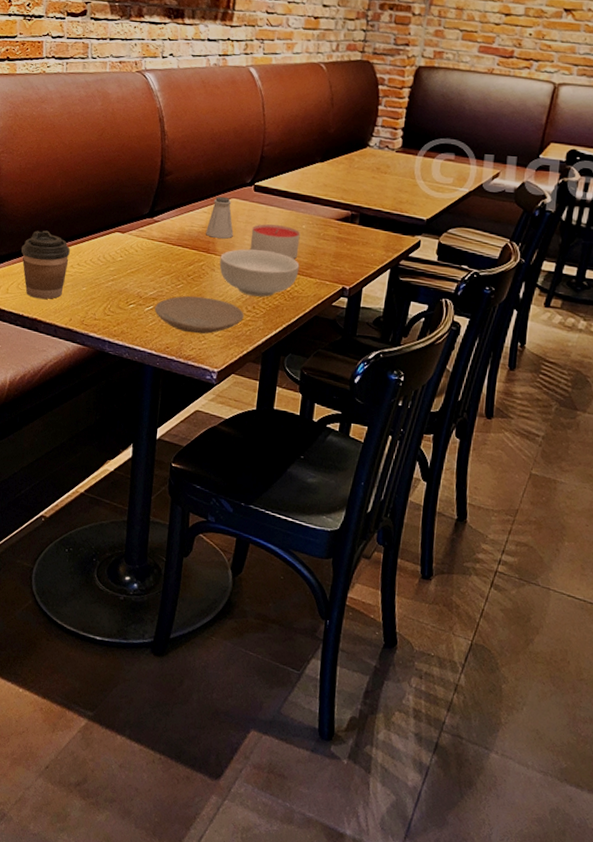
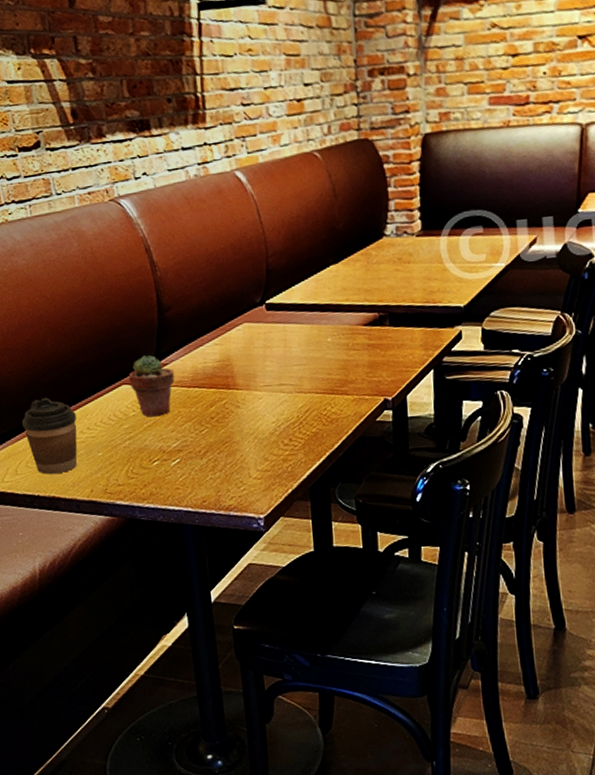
potted succulent: none [122,209,163,265] -> present [129,355,175,418]
plate: present [154,296,244,334] -> none [181,438,282,481]
saltshaker: present [206,196,233,239] -> none [221,322,253,371]
cereal bowl: present [219,249,300,297] -> none [243,374,333,428]
candle: present [249,224,301,260] -> none [271,342,329,379]

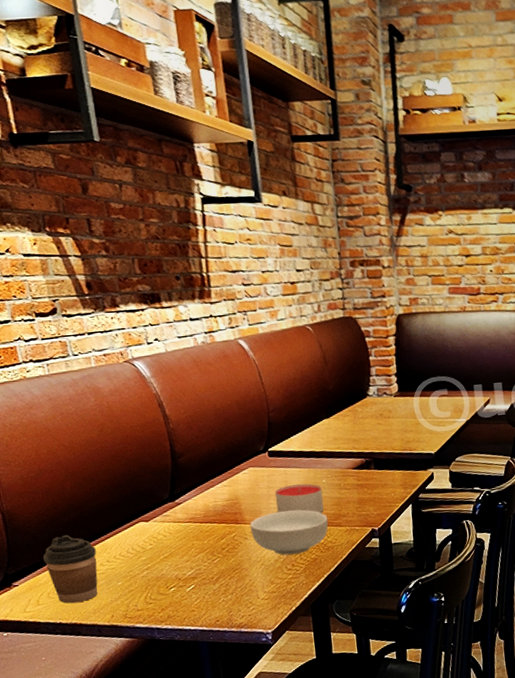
potted succulent: present [129,355,175,418] -> none [145,495,188,550]
cereal bowl: none [243,374,333,428] -> present [250,509,329,555]
candle: none [271,342,329,379] -> present [274,483,325,514]

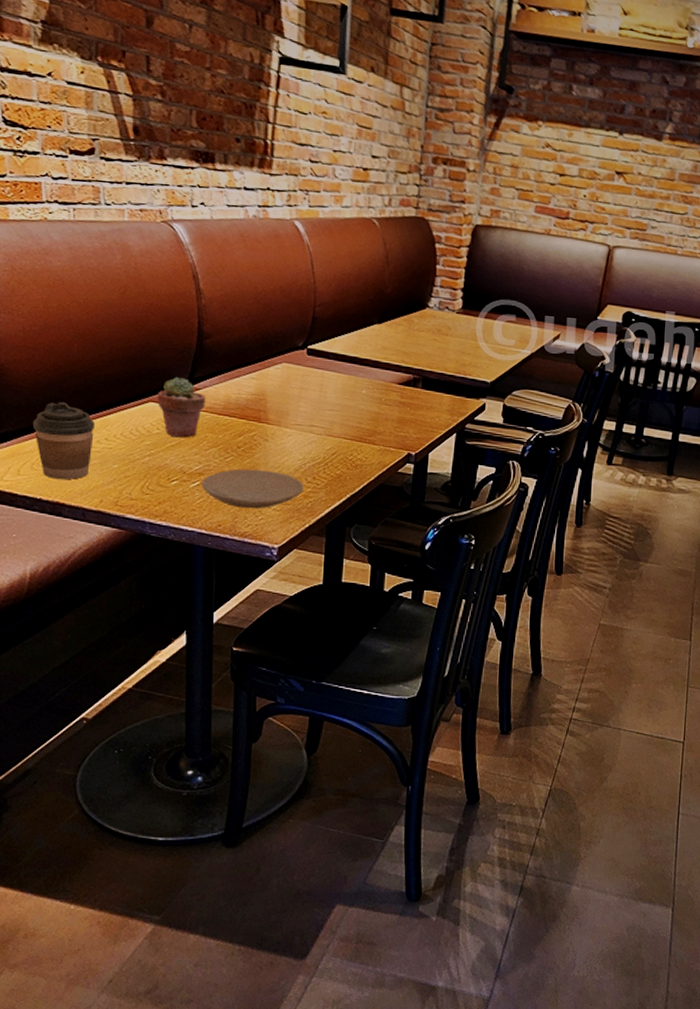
potted succulent: none [145,495,188,550] -> present [157,376,206,438]
plate: none [196,565,286,603] -> present [202,468,304,509]
cereal bowl: present [250,509,329,555] -> none [273,417,361,467]
candle: present [274,483,325,514] -> none [306,390,360,426]

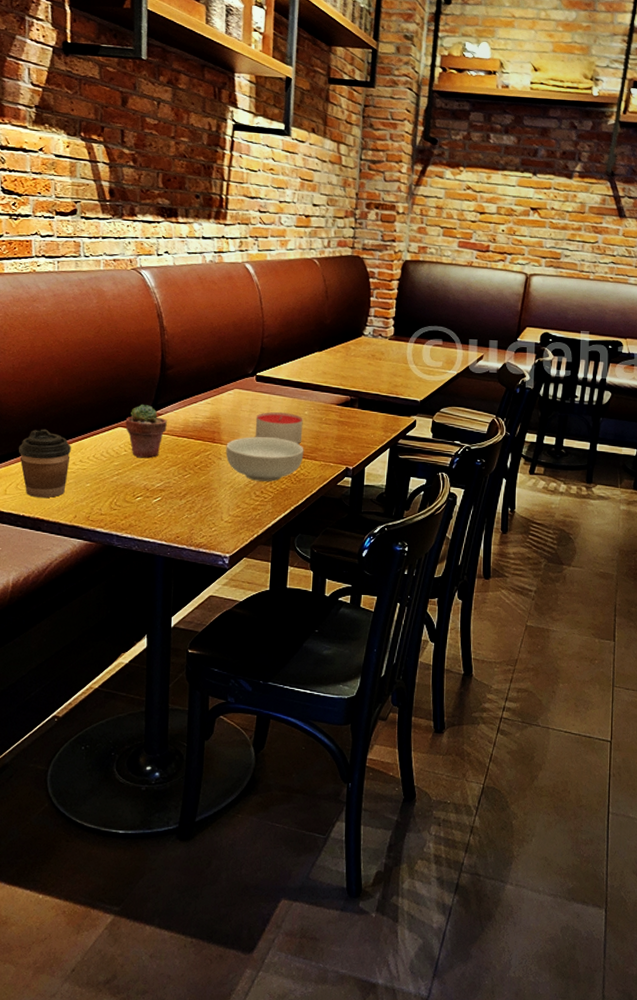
plate: present [202,468,304,509] -> none [163,485,253,521]
cereal bowl: none [273,417,361,467] -> present [225,437,304,482]
candle: none [306,390,360,426] -> present [255,412,303,444]

